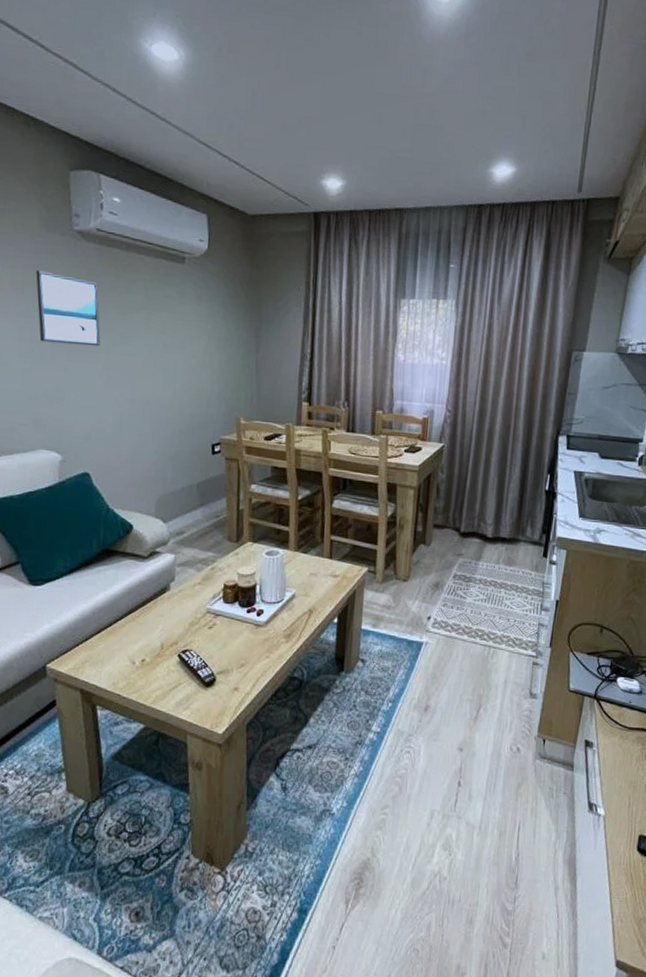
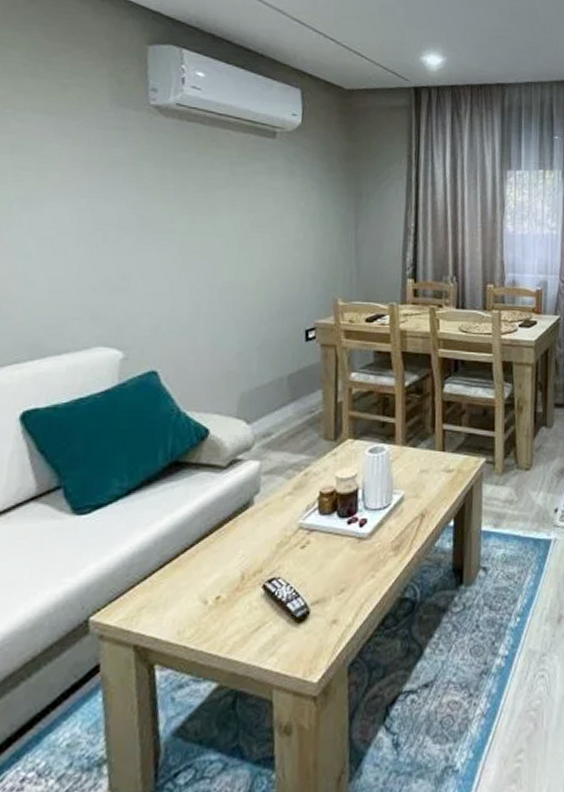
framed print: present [36,270,101,347] -> none [102,147,177,228]

